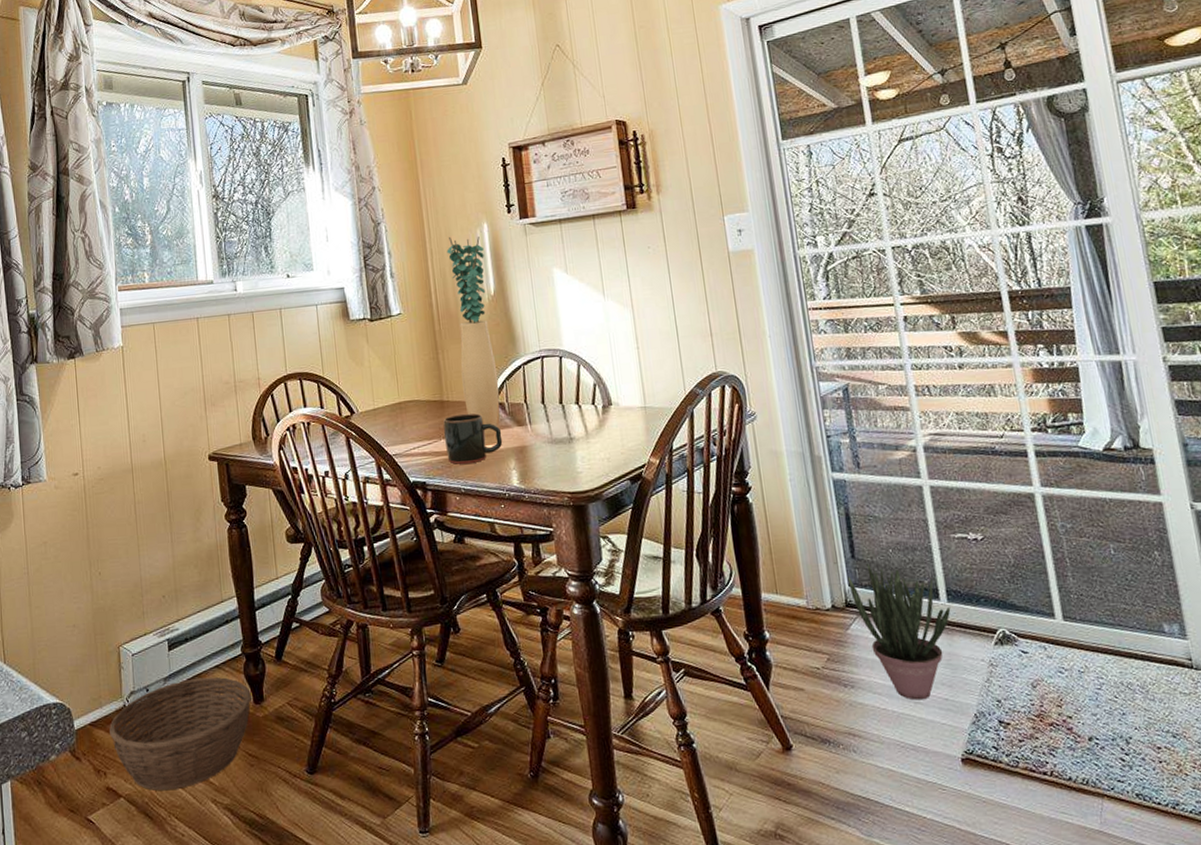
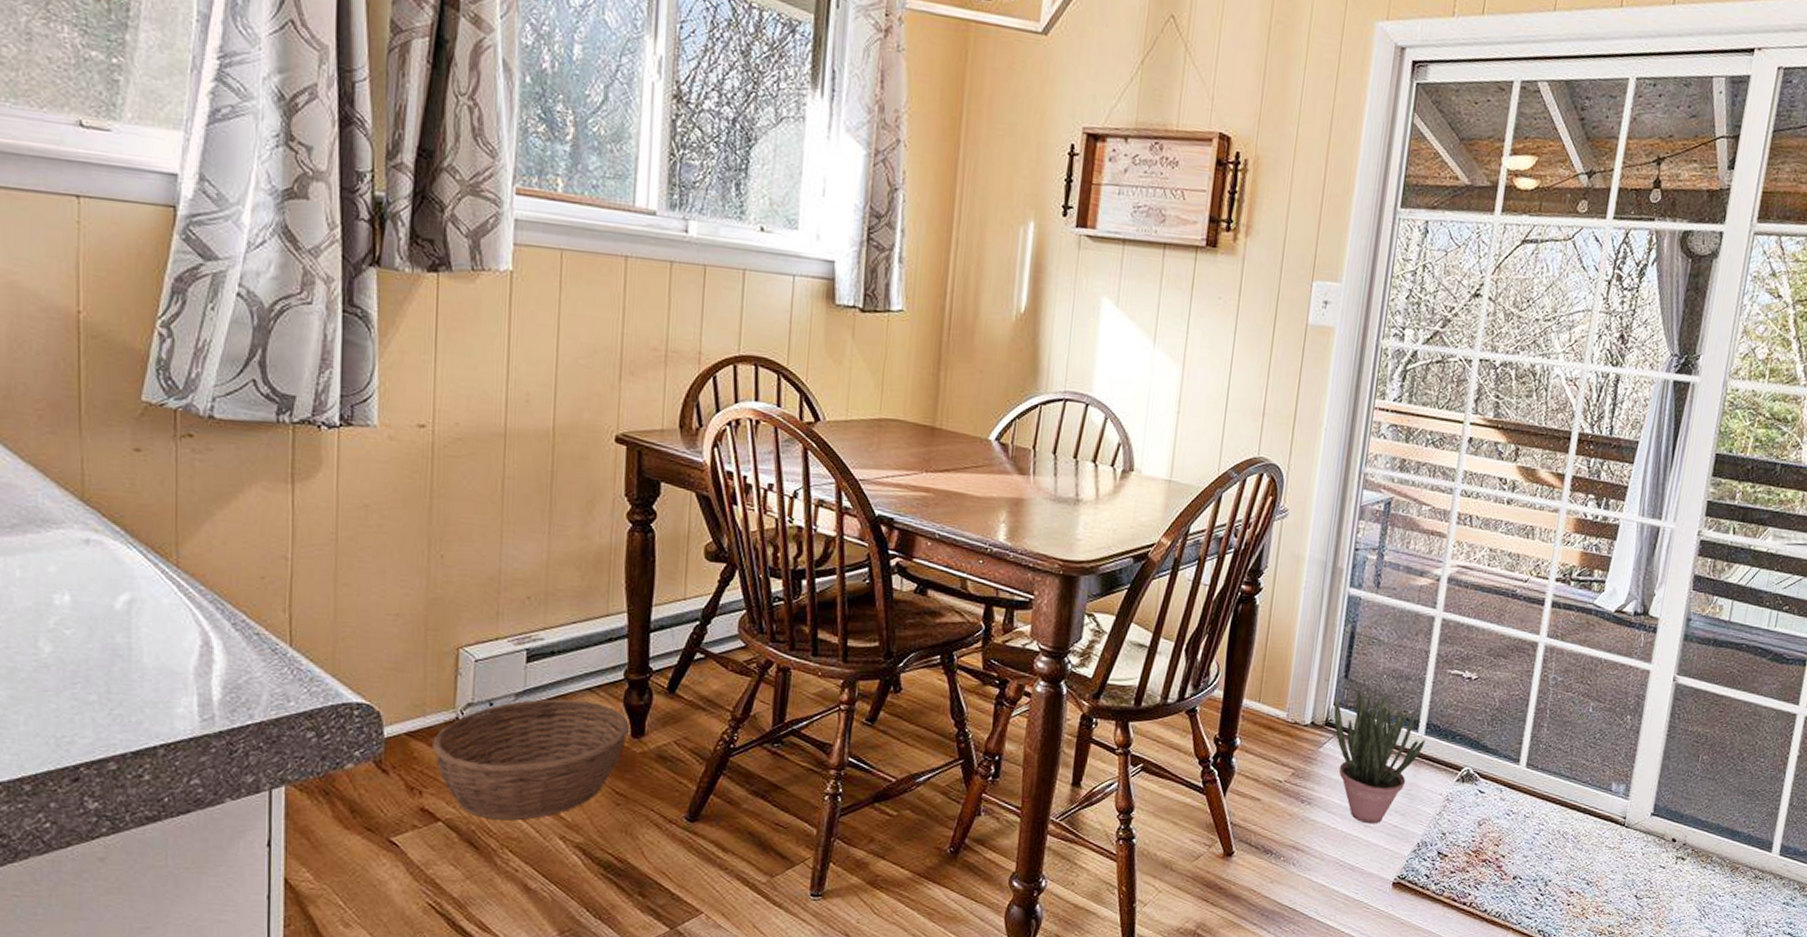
mug: present [443,413,503,464] -> none [926,446,998,507]
vase: present [446,236,500,446] -> none [960,227,1023,491]

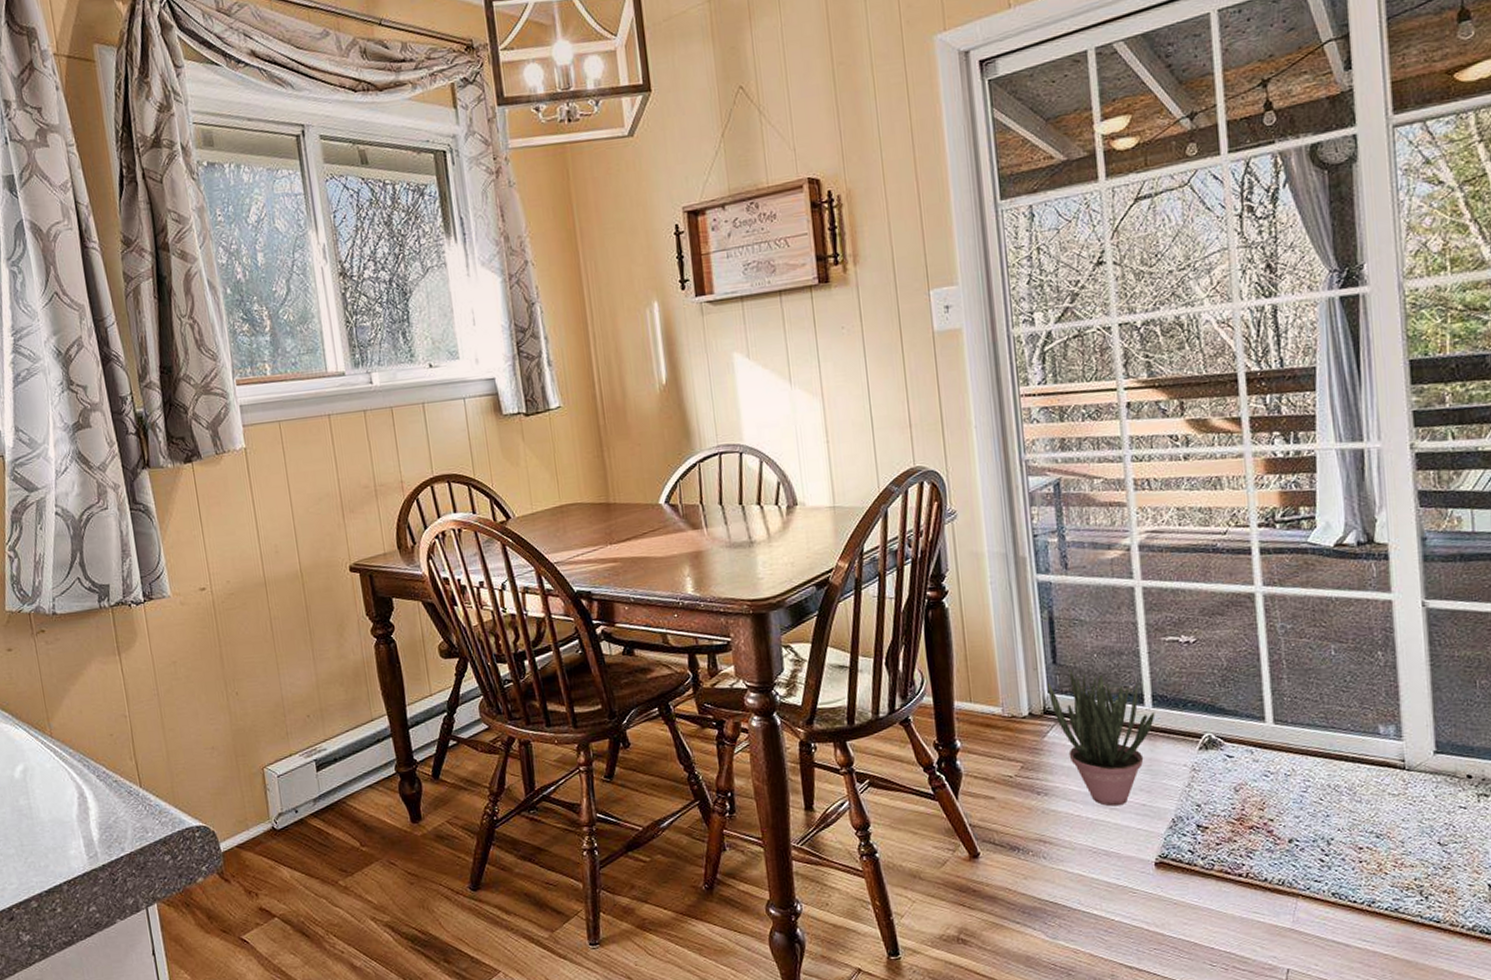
basket: present [433,698,630,821] -> none [258,797,409,910]

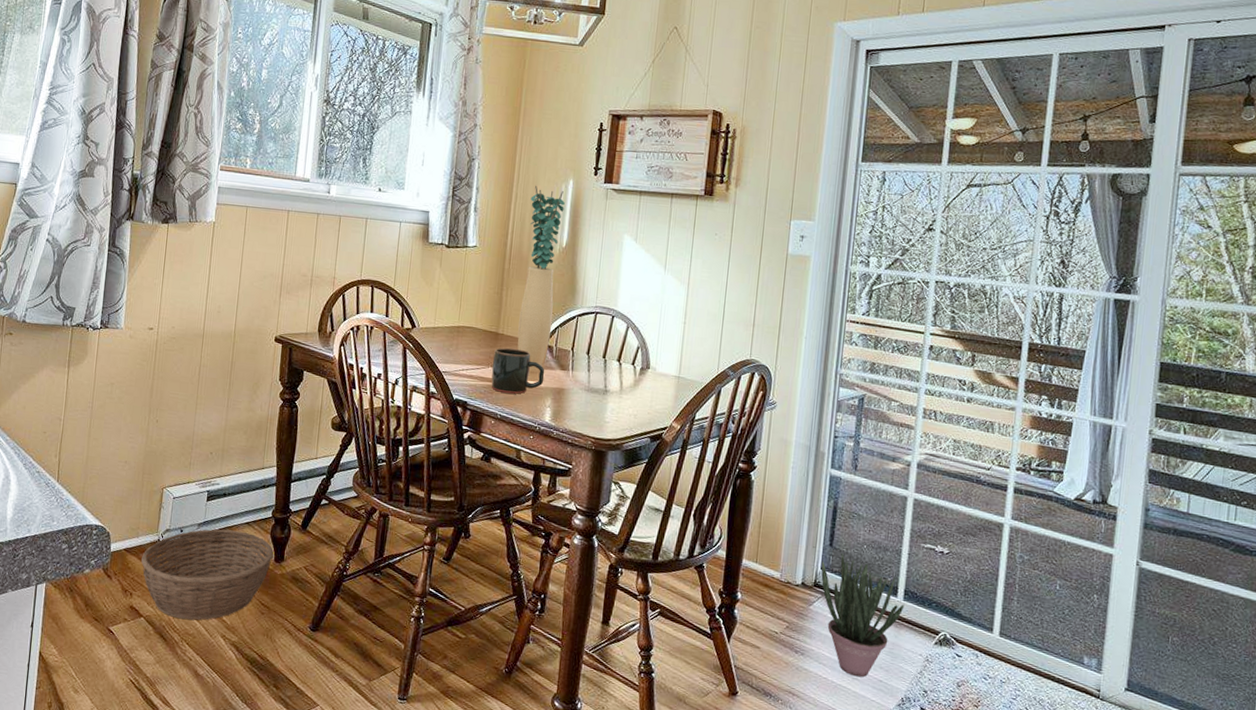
basket: none [258,797,409,910] -> present [141,529,274,621]
mug: none [609,516,676,572] -> present [491,348,545,394]
vase: none [611,317,673,551] -> present [517,185,565,382]

